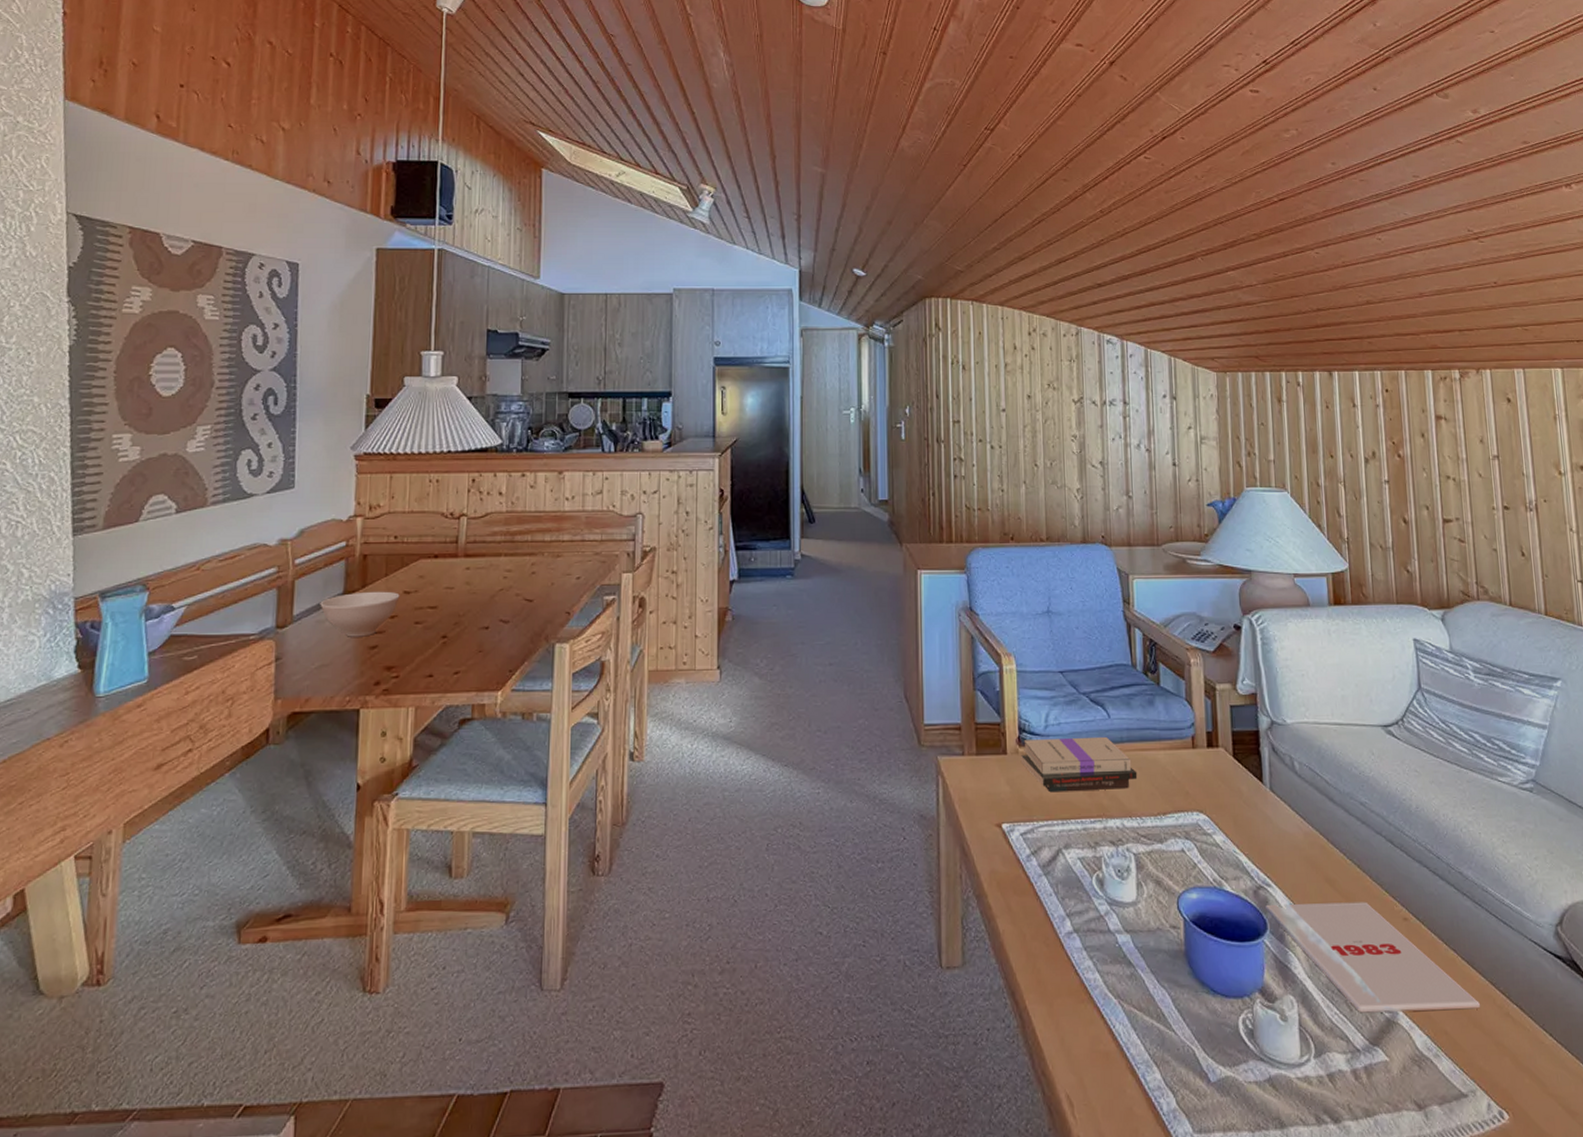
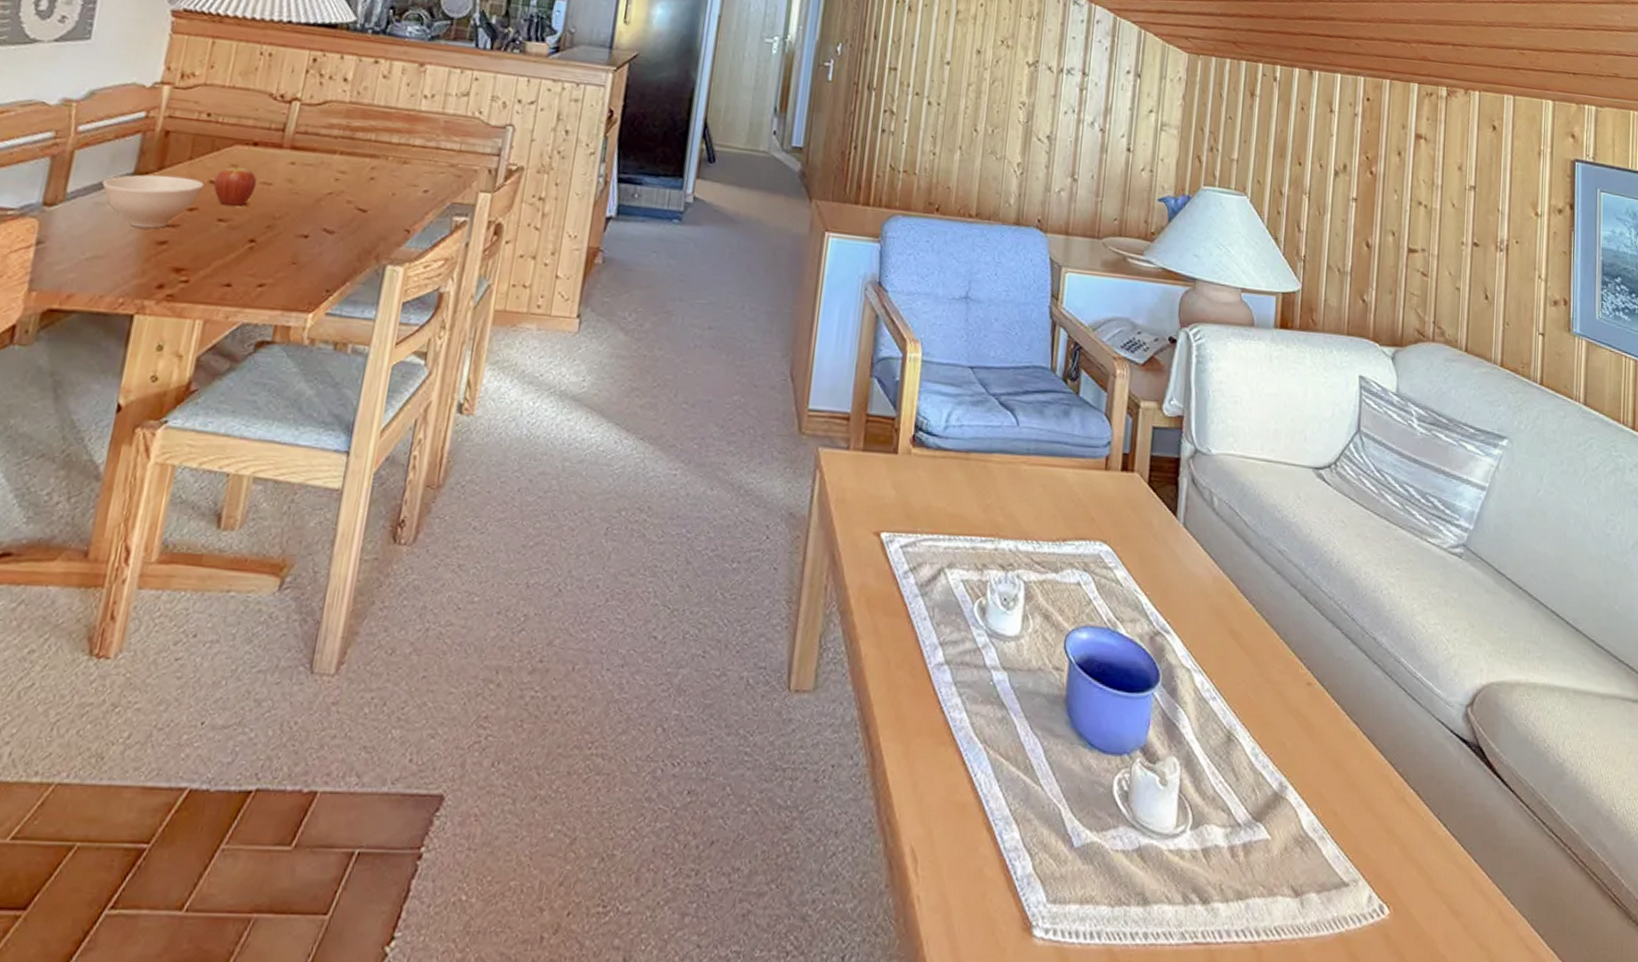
fruit: none [407,575,442,611] -> present [213,164,258,207]
books: present [1020,736,1138,793] -> none [911,440,1041,508]
magazine: present [1264,902,1481,1013] -> none [1159,653,1376,790]

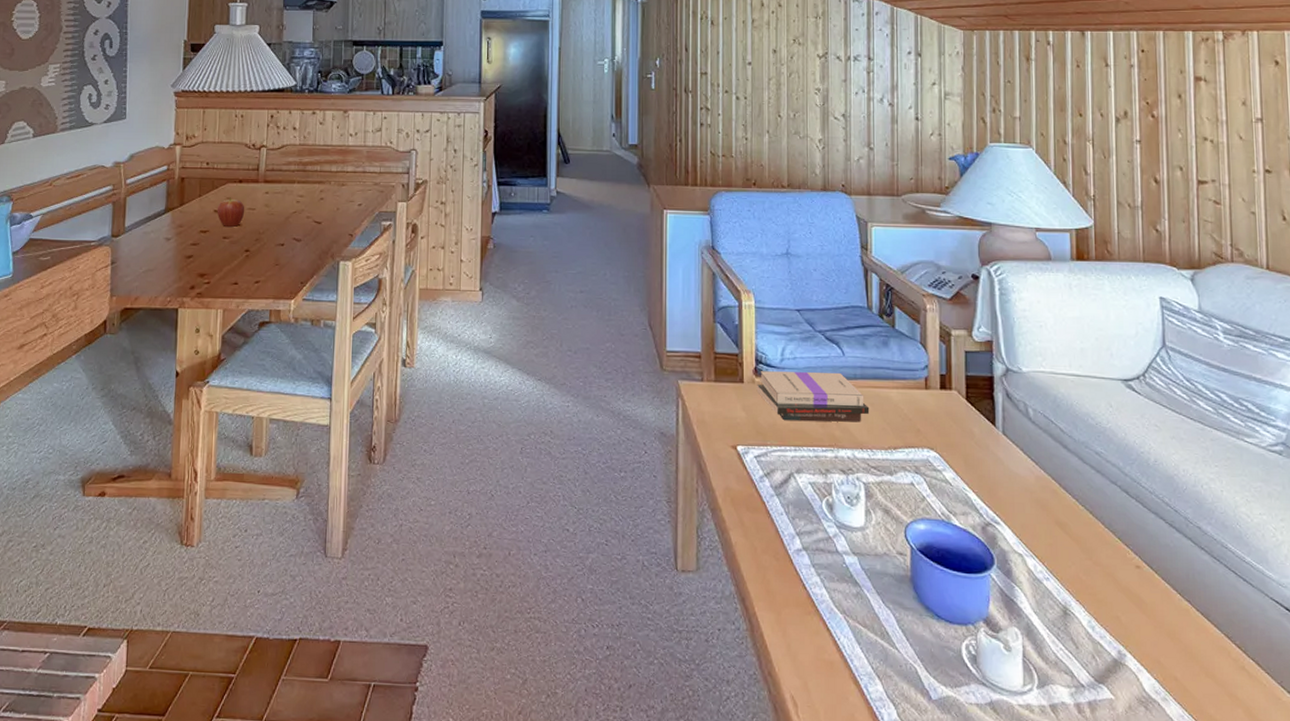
bowl: present [102,174,204,229] -> none [146,209,211,248]
books: none [911,440,1041,508] -> present [756,371,870,422]

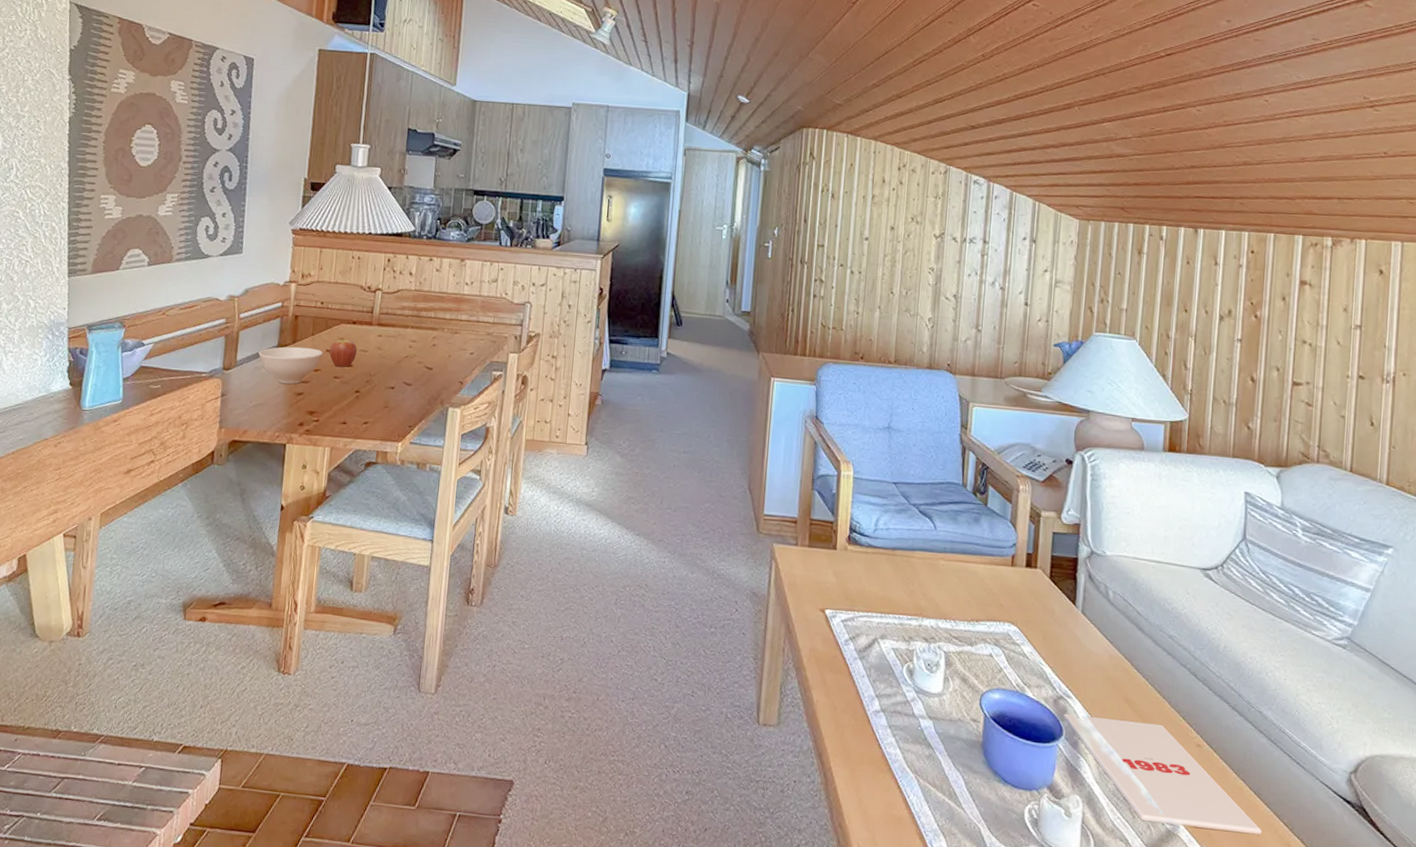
bowl: none [146,209,211,248] -> present [258,346,323,385]
books: present [756,371,870,422] -> none [848,539,956,594]
magazine: none [992,541,1215,660] -> present [1062,713,1262,835]

